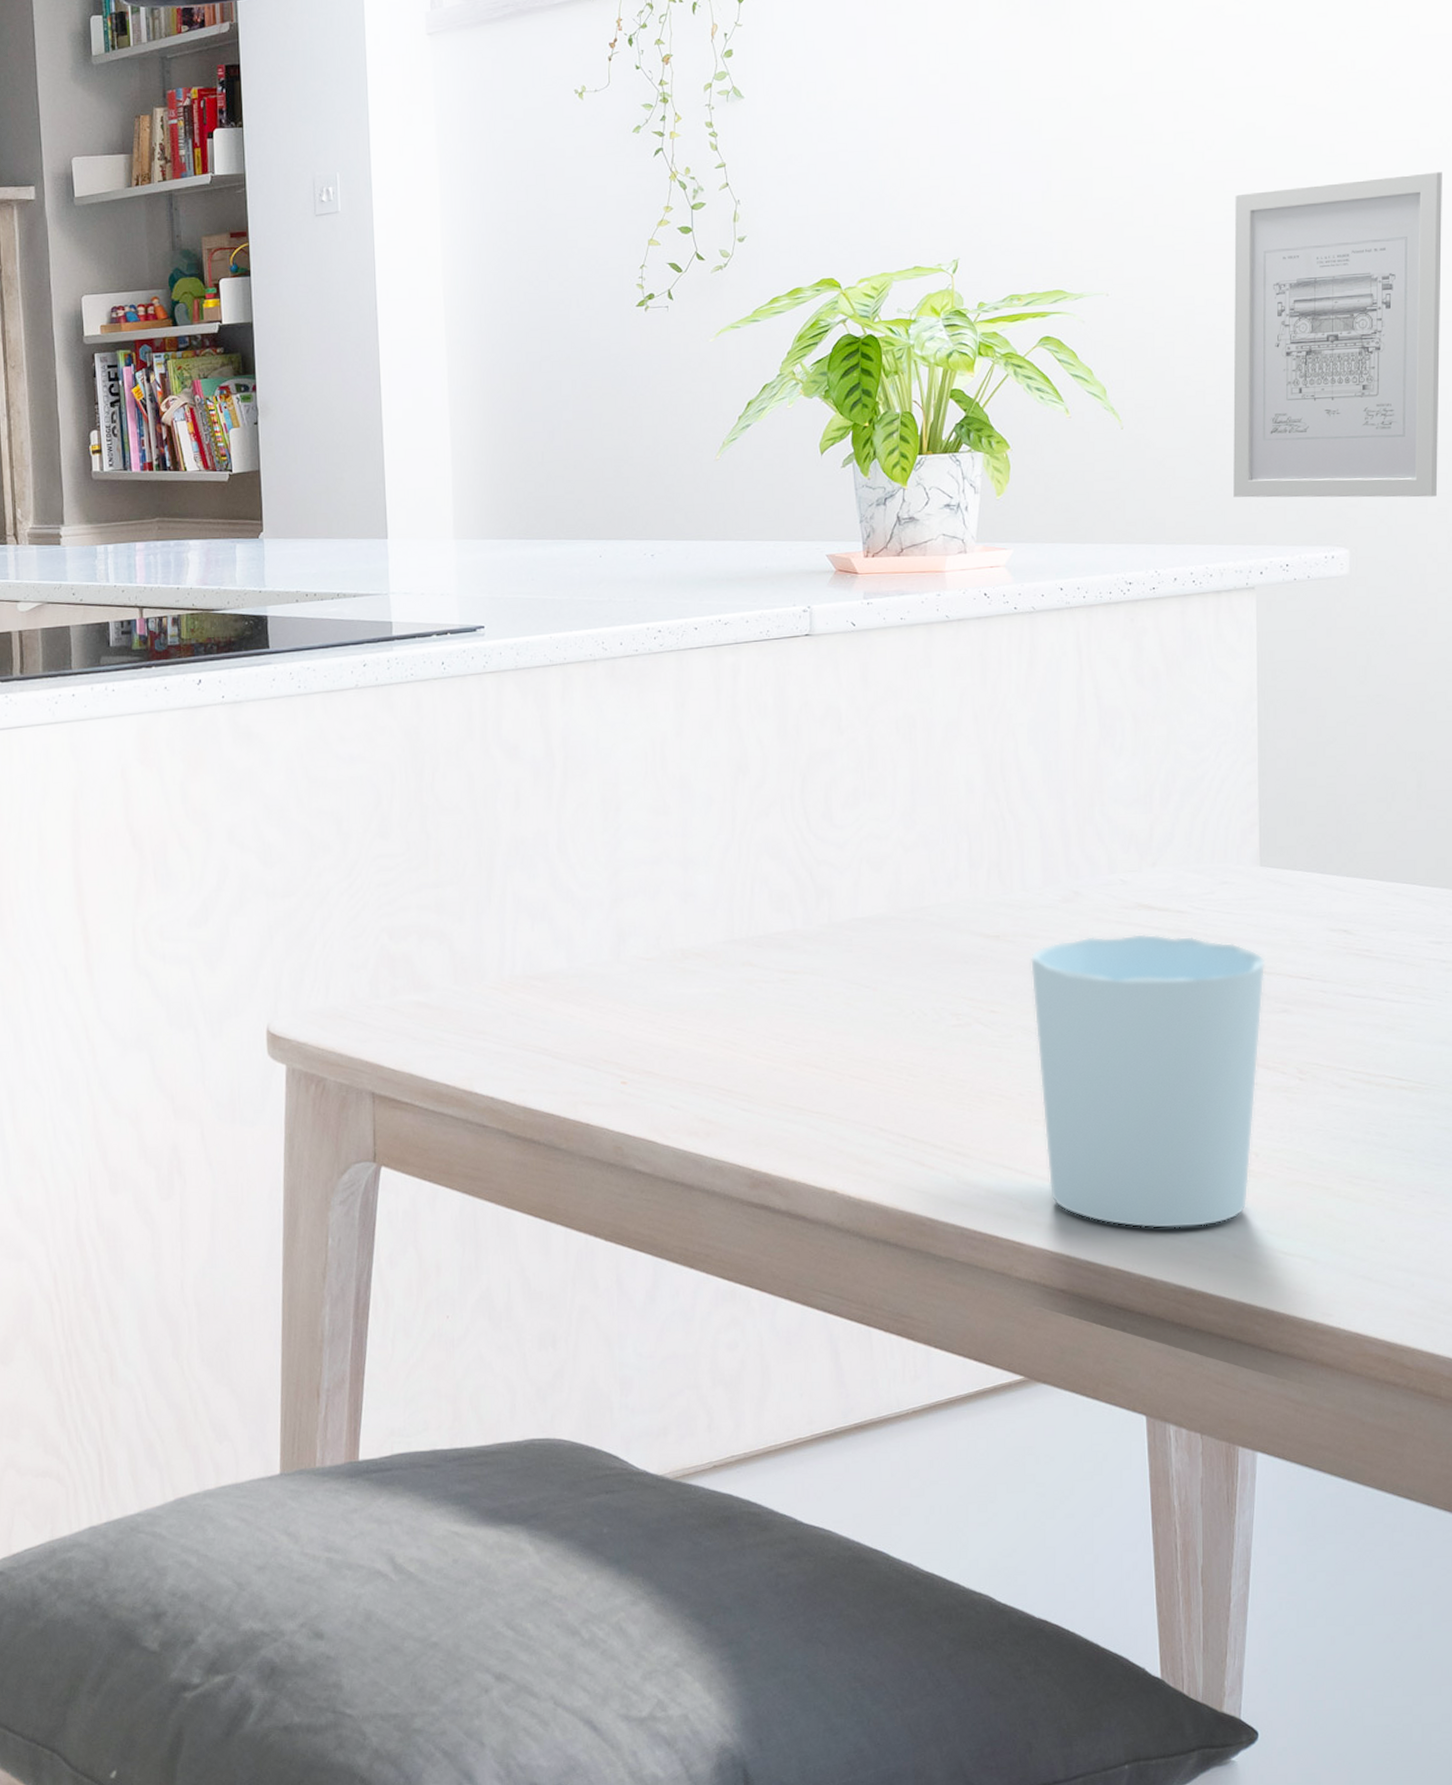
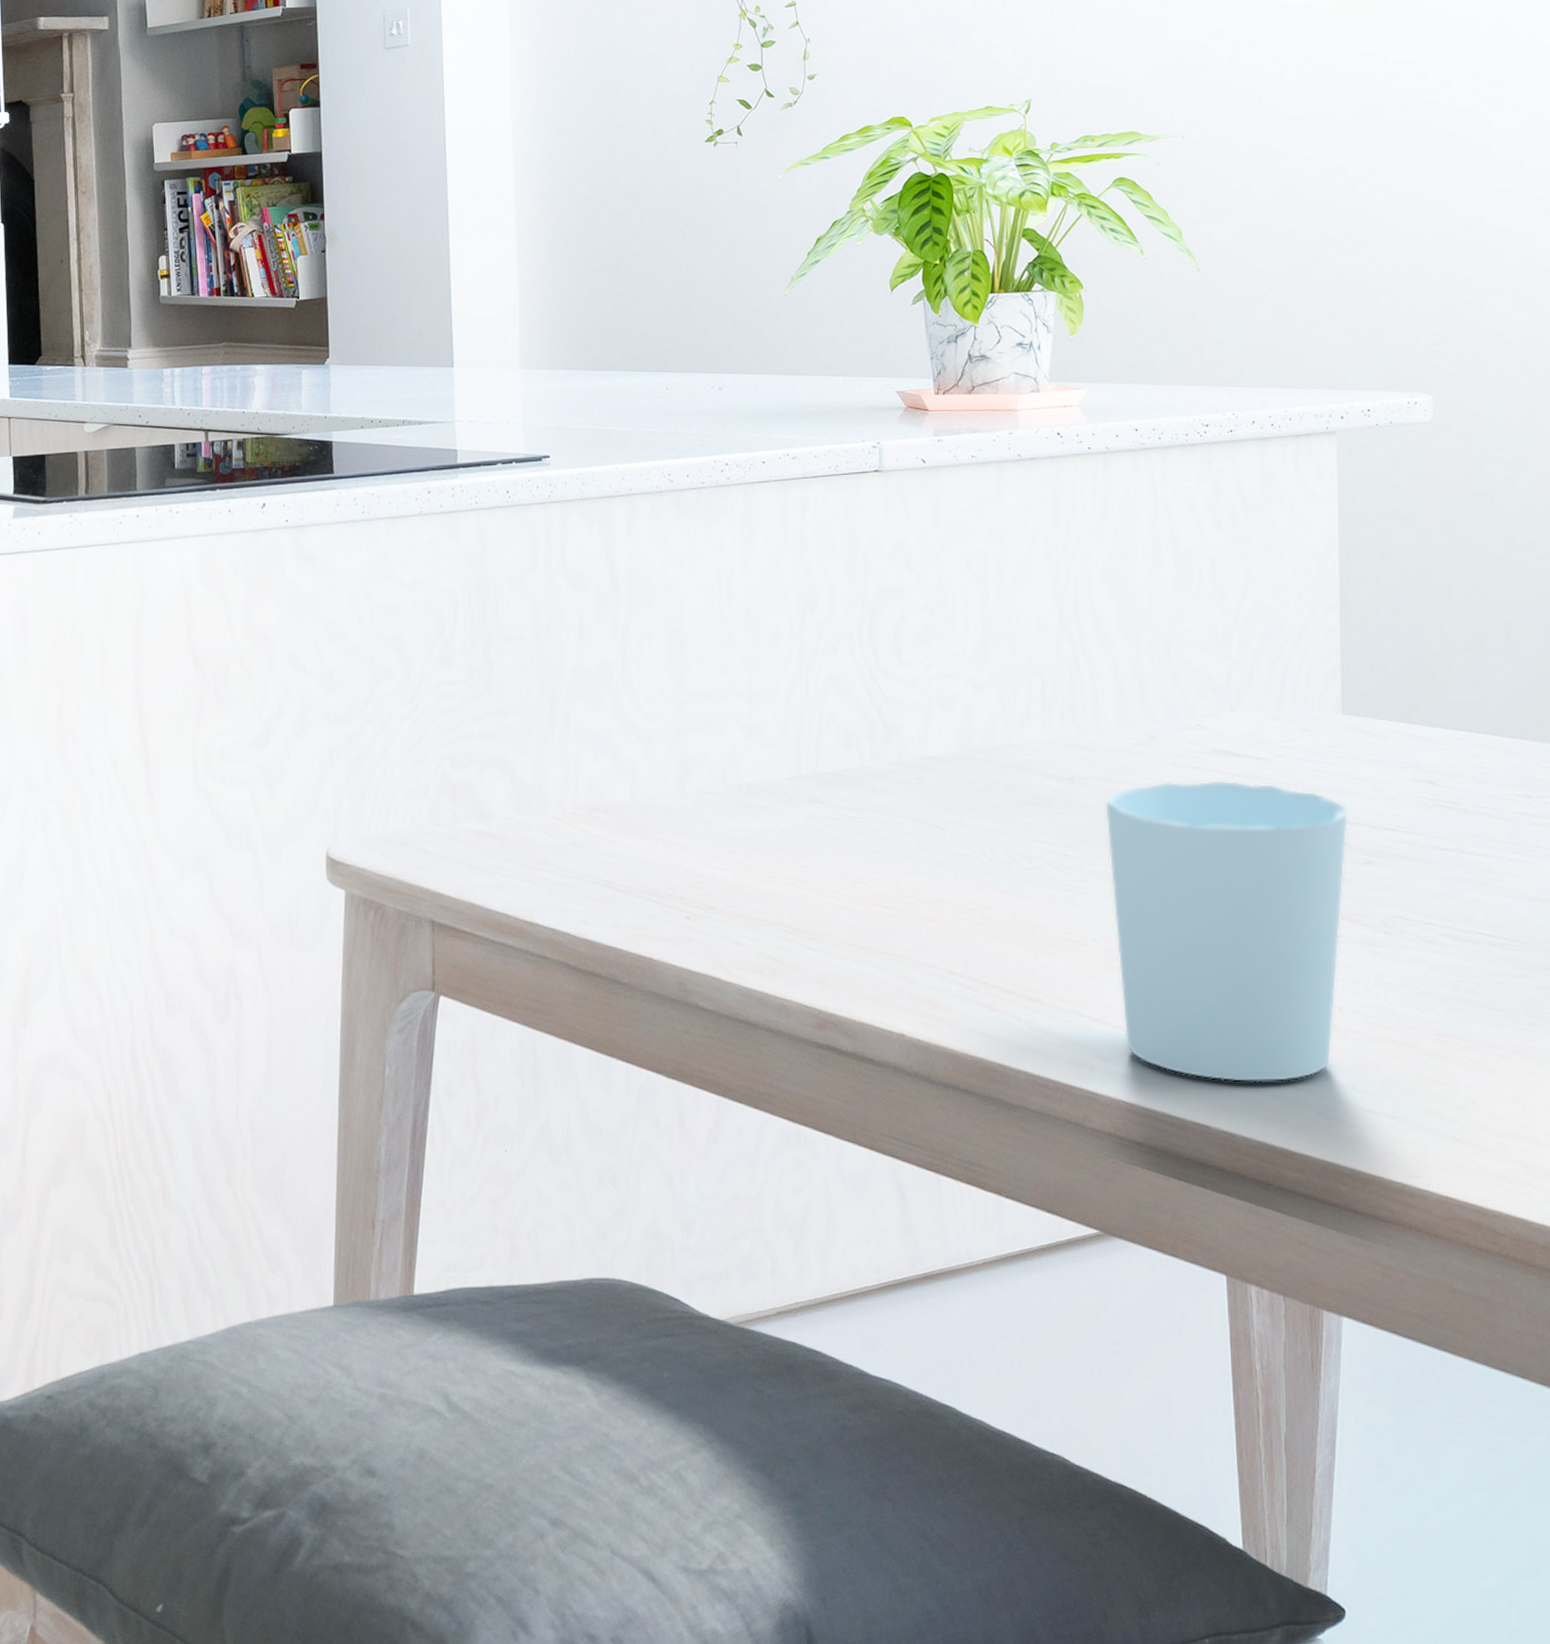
wall art: present [1233,172,1442,498] -> none [1312,19,1526,345]

